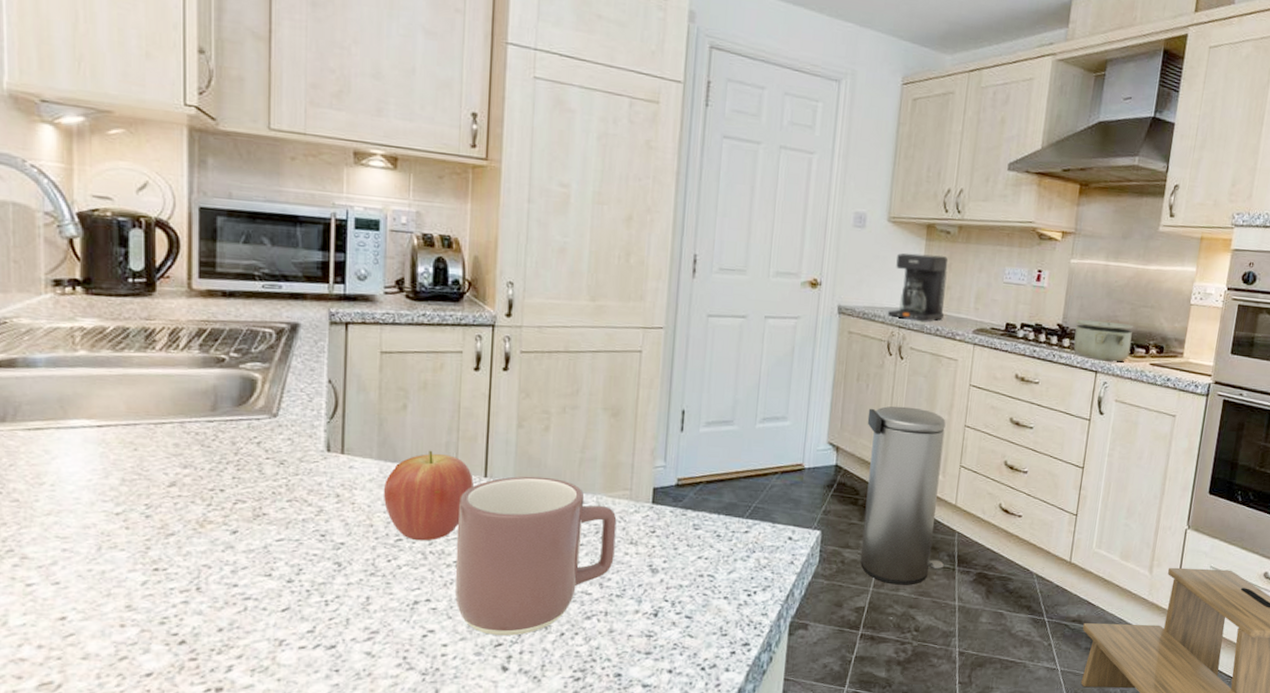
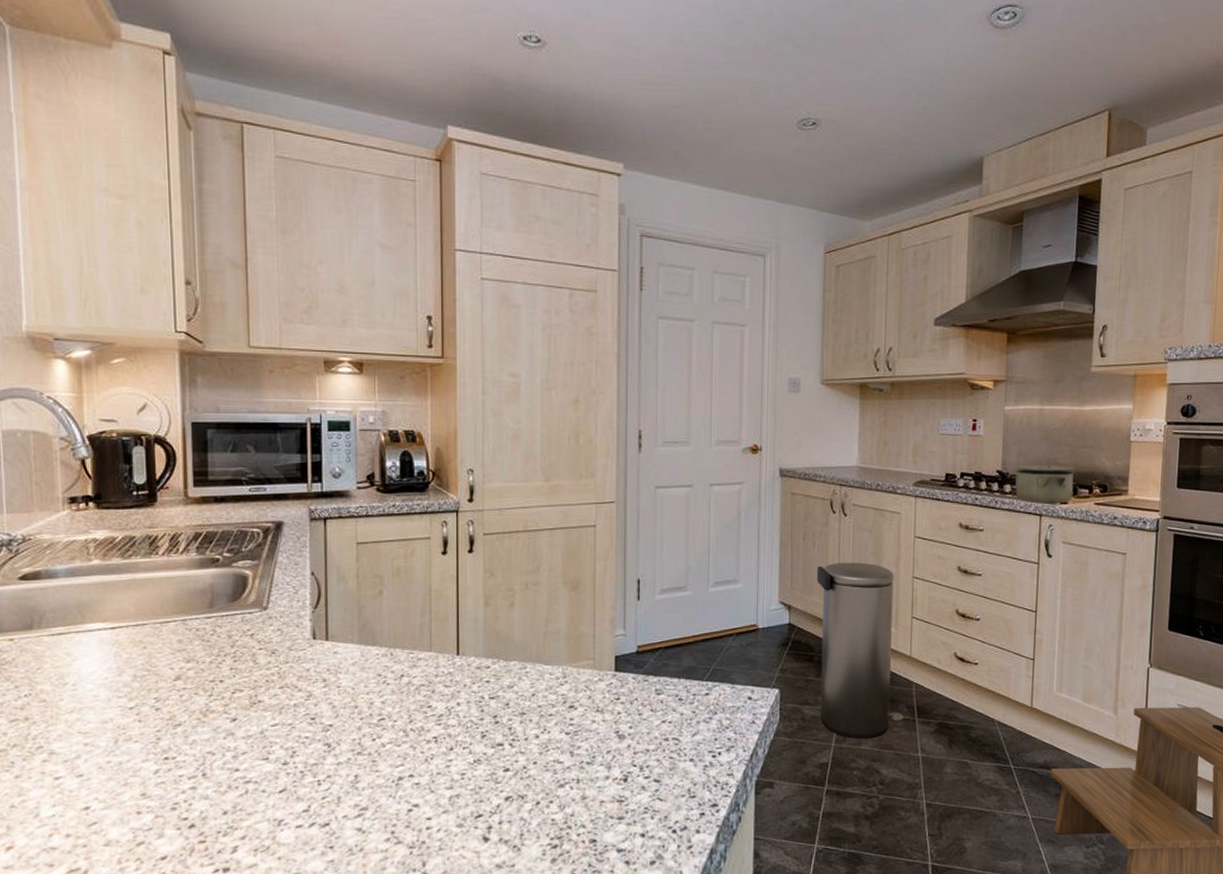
fruit: present [384,450,474,541] -> none [366,632,447,719]
mug: present [455,476,617,636] -> none [434,651,582,807]
coffee maker: present [887,253,949,322] -> none [827,413,884,478]

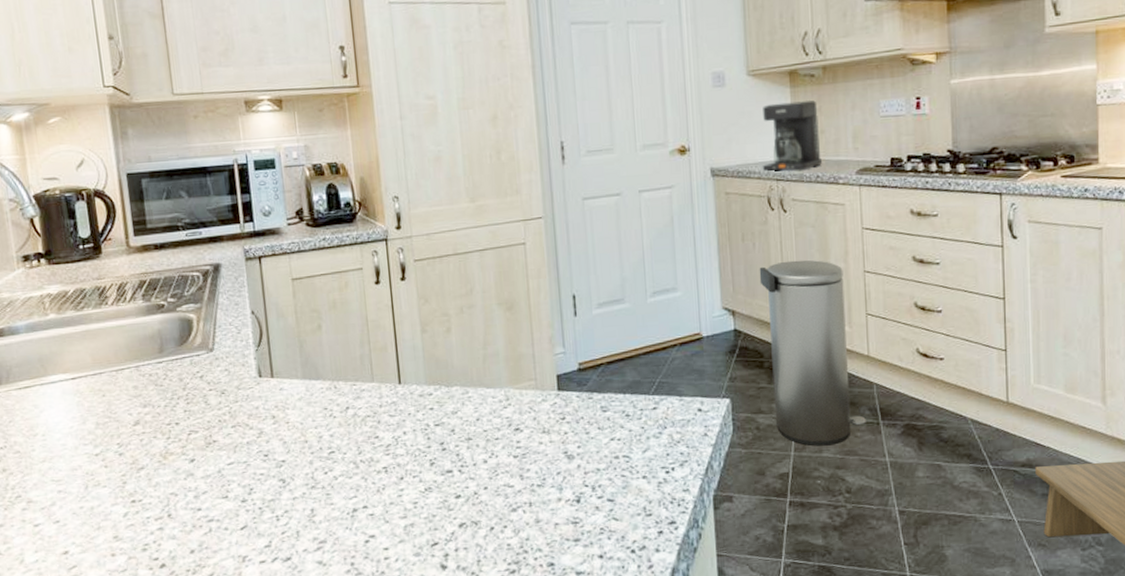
coffee maker: none [827,413,884,478] -> present [762,100,823,172]
saucepan: present [1015,464,1075,504] -> none [967,137,1036,182]

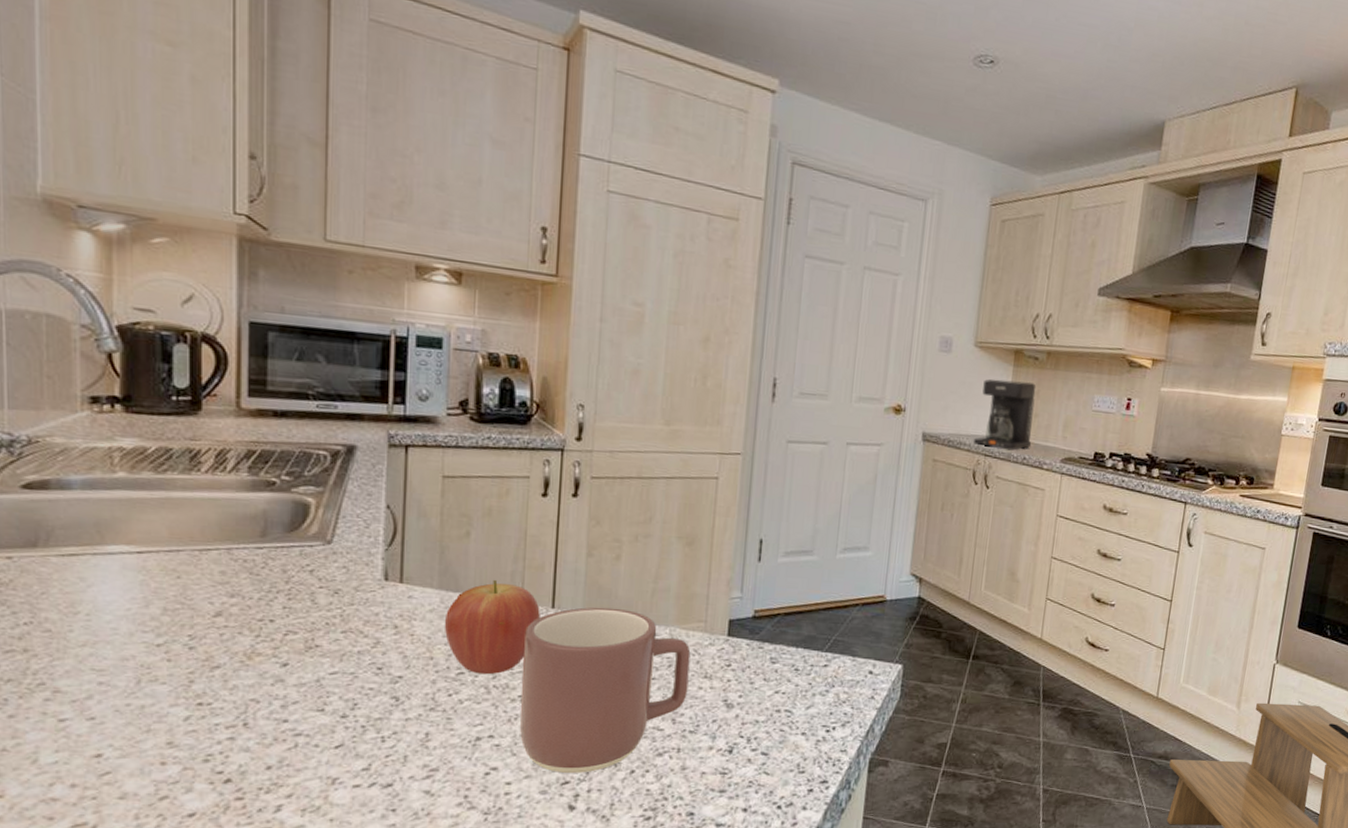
fruit: none [312,364,390,452] -> present [445,579,540,675]
mug: none [379,377,530,535] -> present [519,607,691,773]
pedal bin: present [759,260,867,446] -> none [942,536,1032,721]

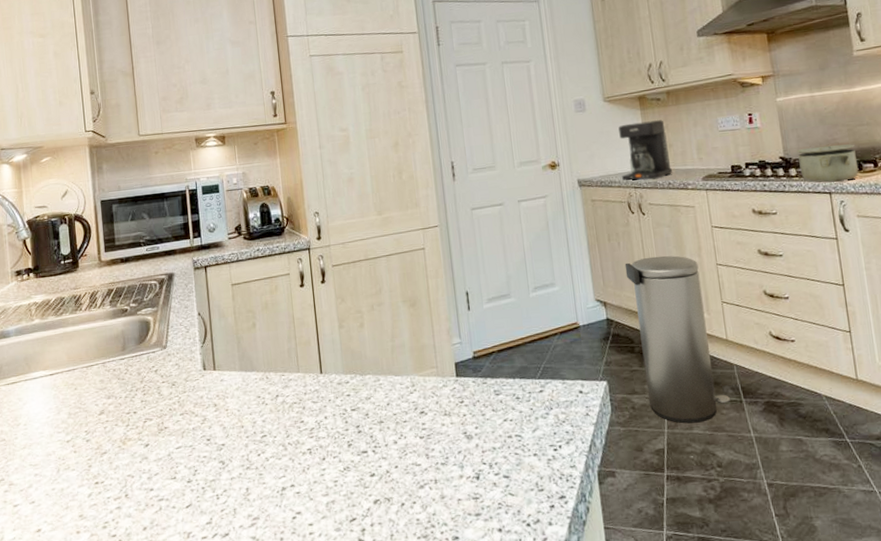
fruit: present [445,579,540,675] -> none [247,357,313,435]
mug: present [519,607,691,773] -> none [303,366,434,511]
pedal bin: none [942,536,1032,721] -> present [624,255,731,424]
saucepan: none [1162,449,1225,494] -> present [796,144,859,183]

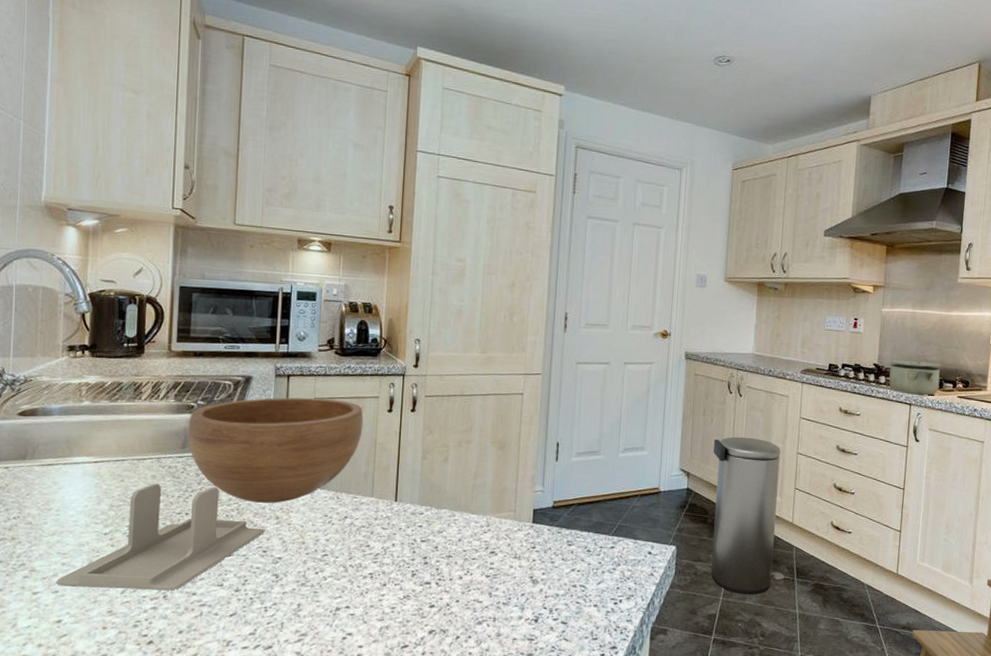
napkin holder: none [32,384,206,495] -> present [56,483,264,591]
bowl: none [125,282,280,393] -> present [187,397,364,503]
coffee maker: present [618,120,673,181] -> none [726,307,777,365]

